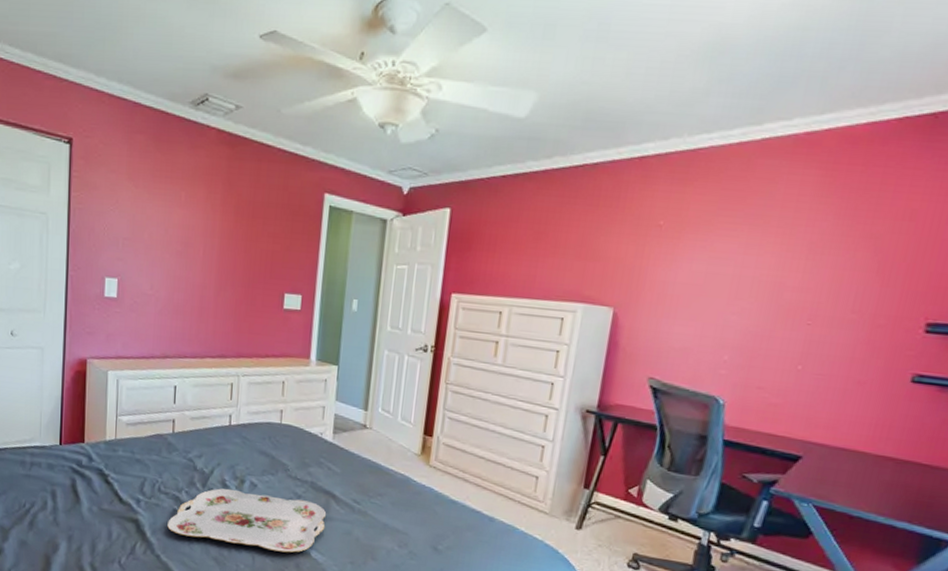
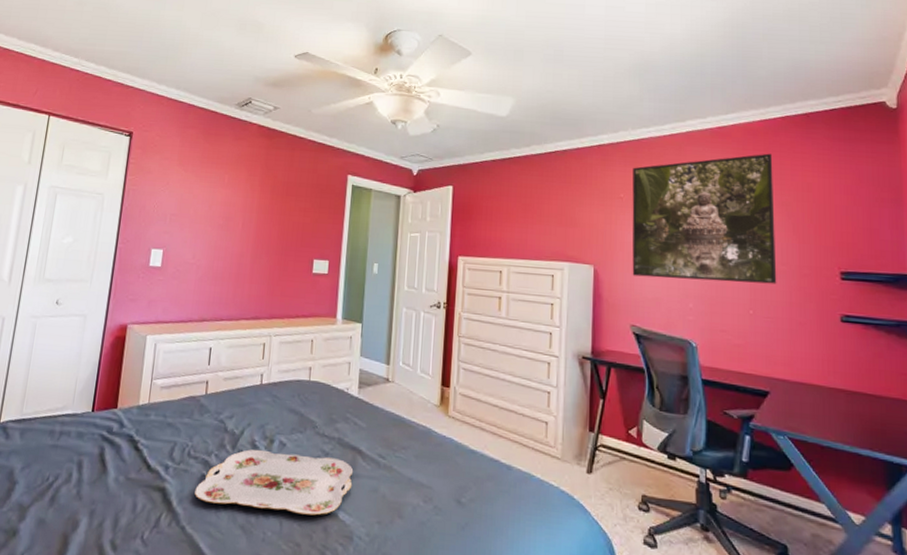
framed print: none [659,168,873,336] -> present [632,153,777,284]

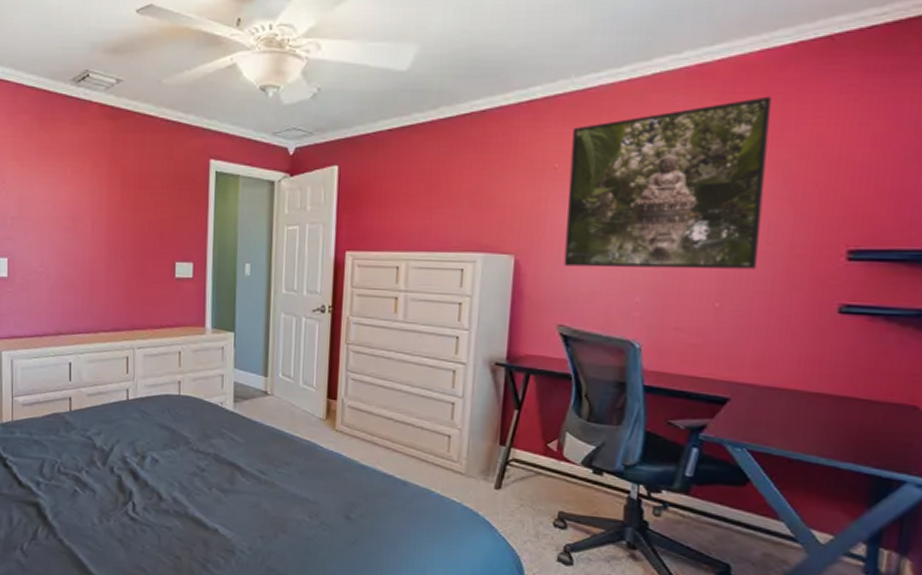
serving tray: present [195,449,354,516] -> none [69,465,232,530]

